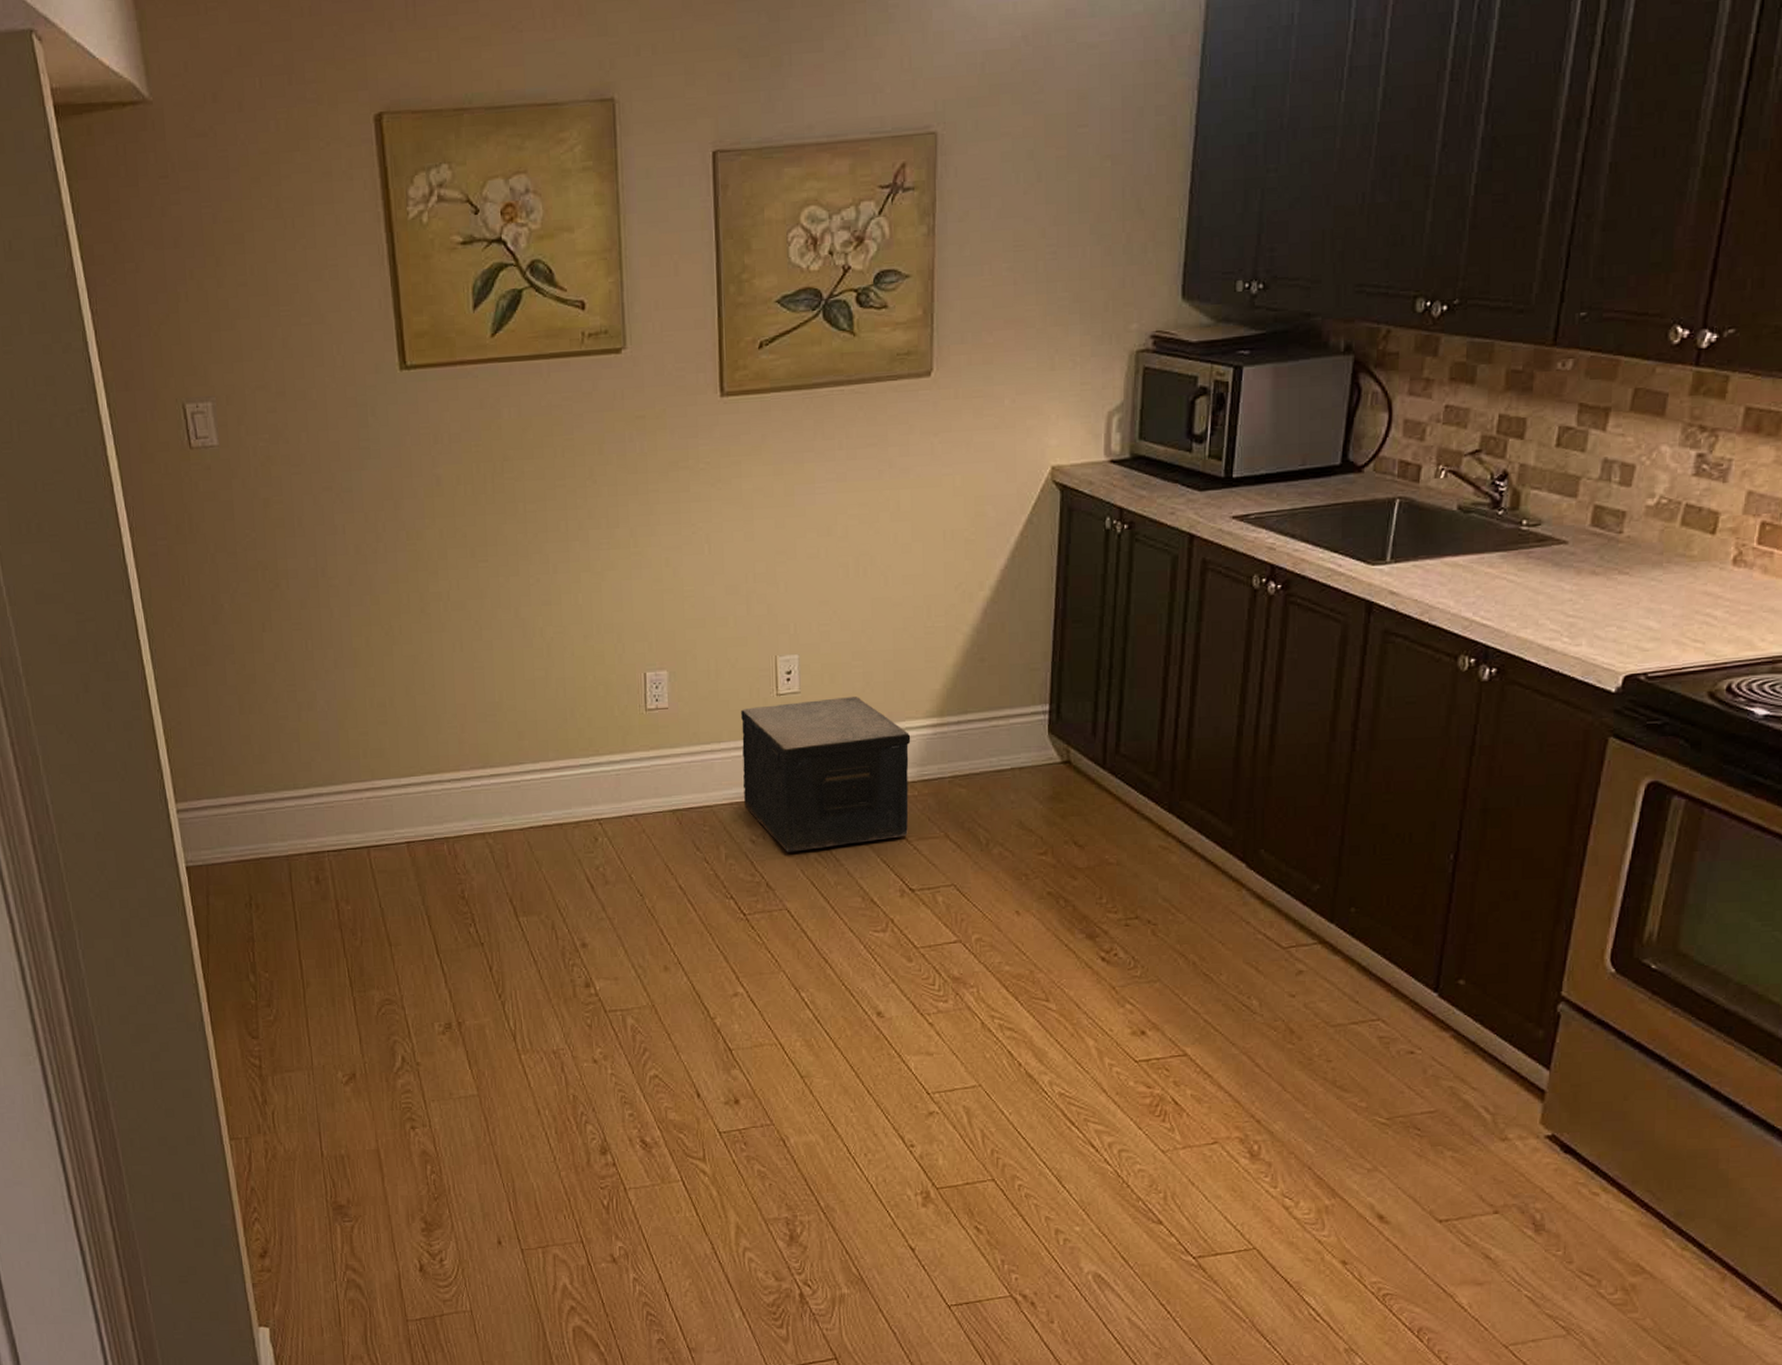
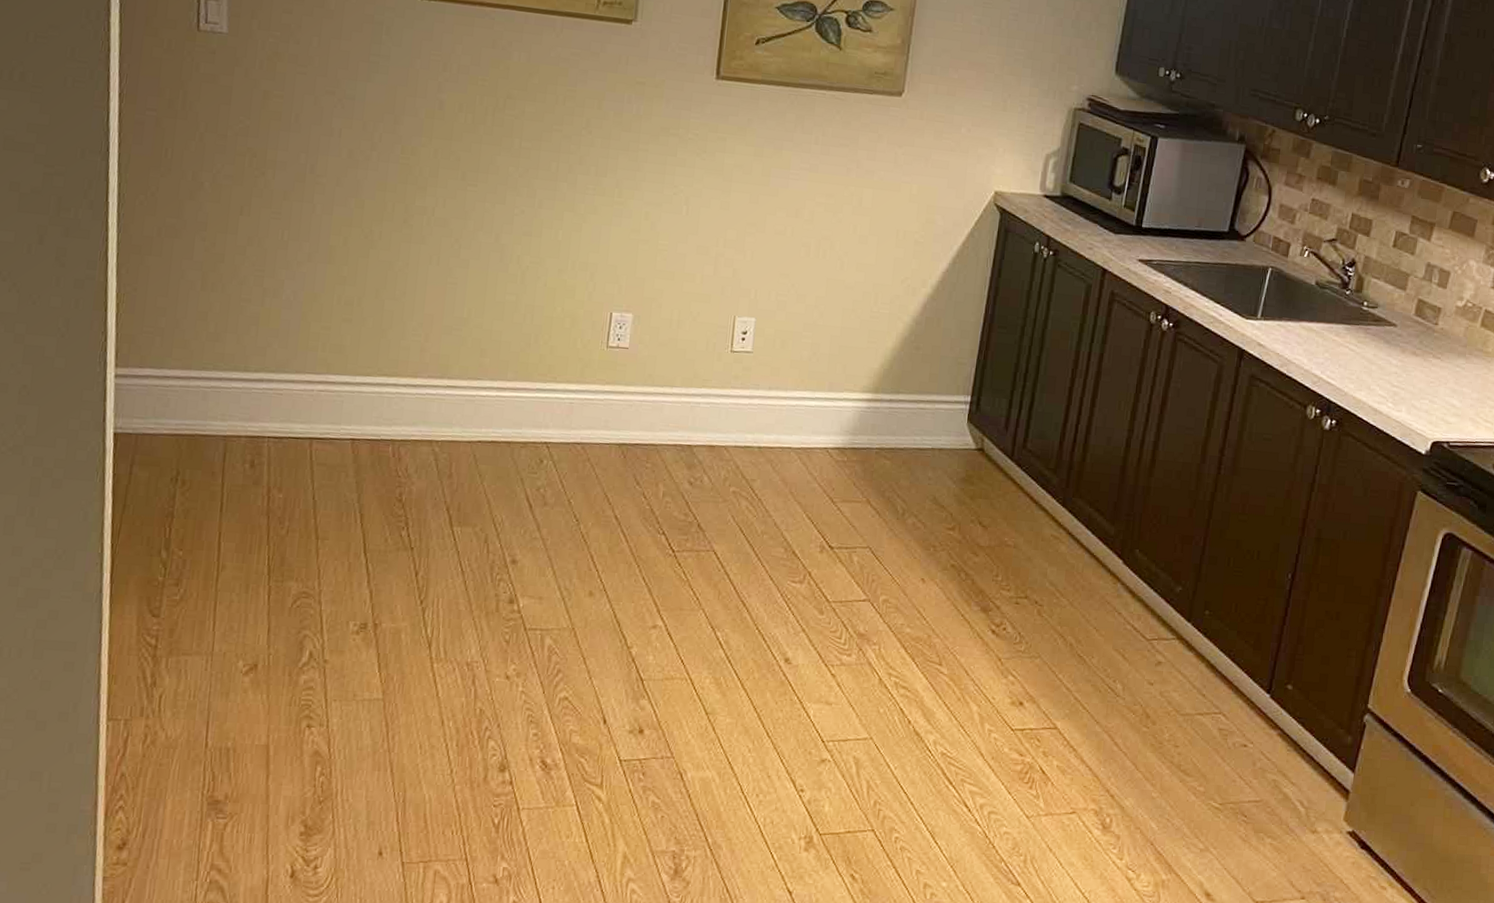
storage box: present [741,697,911,852] -> none [687,359,847,498]

